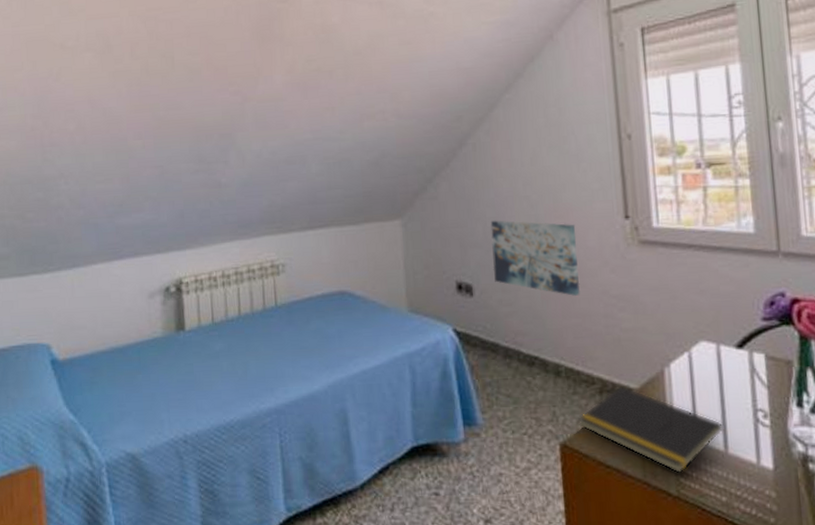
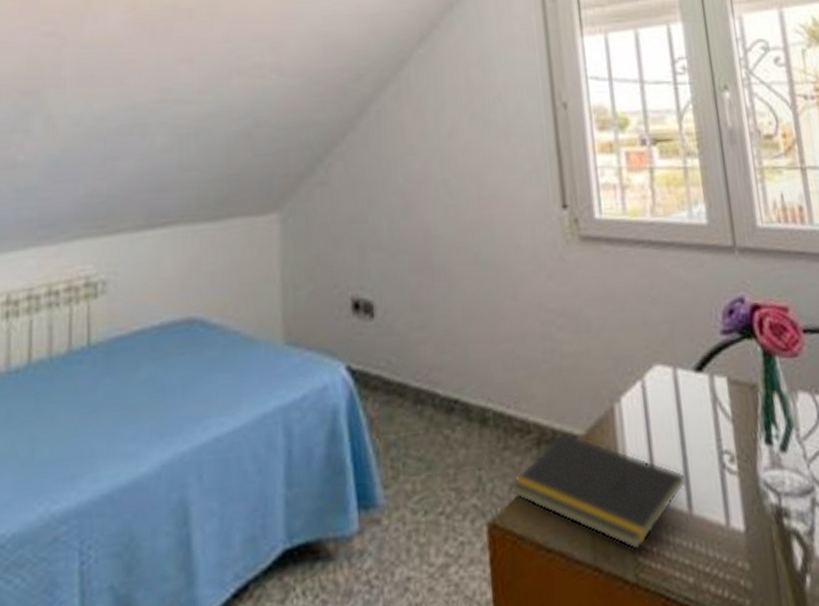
wall art: present [490,220,581,296] -> none [398,212,512,312]

